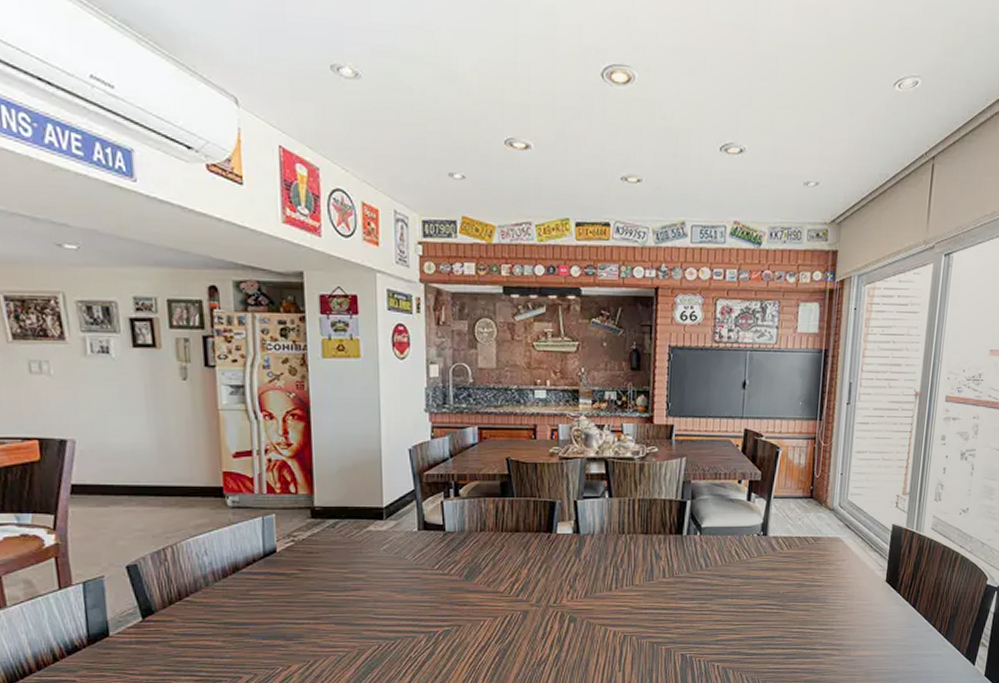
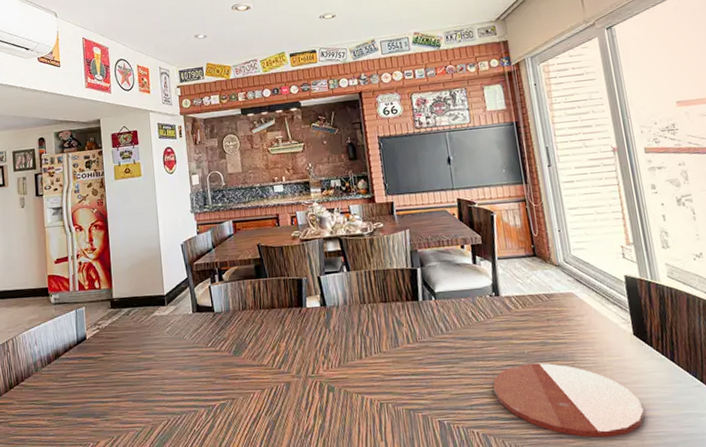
plate: none [742,603,877,674] -> present [493,363,645,438]

